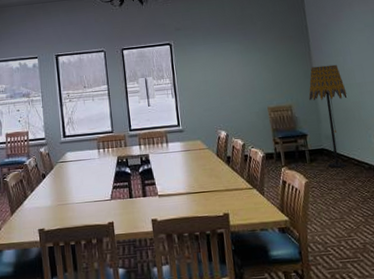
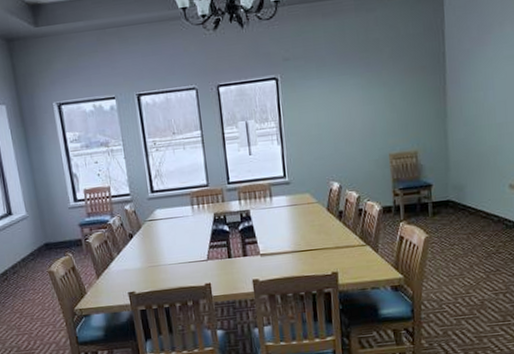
floor lamp: present [309,64,347,168] -> none [438,101,484,222]

